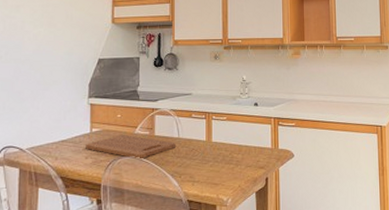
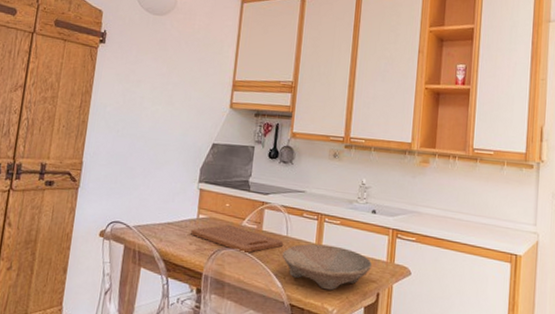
bowl: none [175,140,259,182] -> present [282,243,372,291]

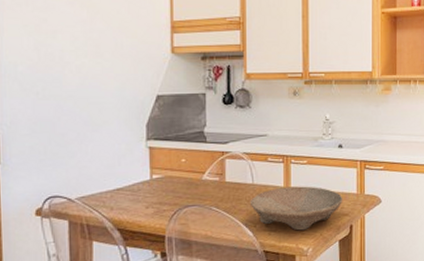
cutting board: present [191,225,283,253] -> none [146,181,249,207]

